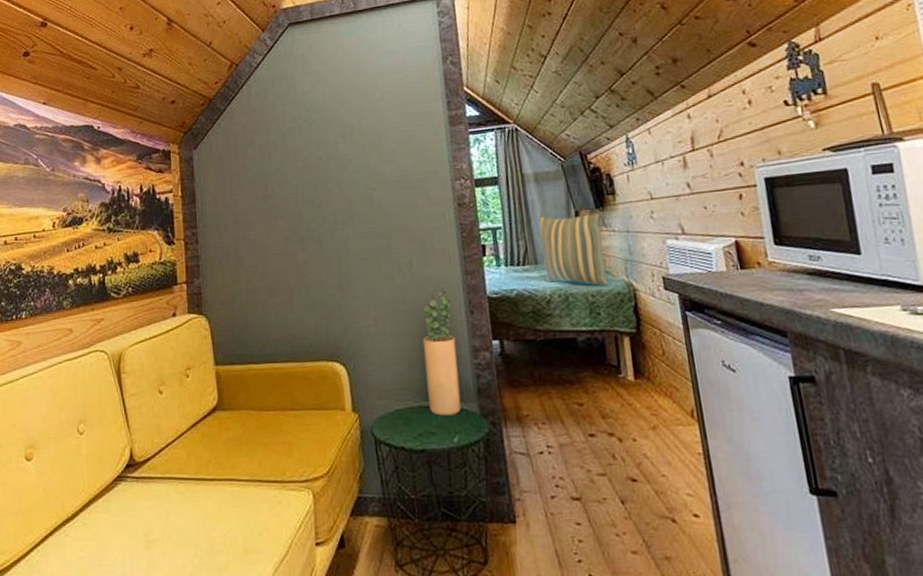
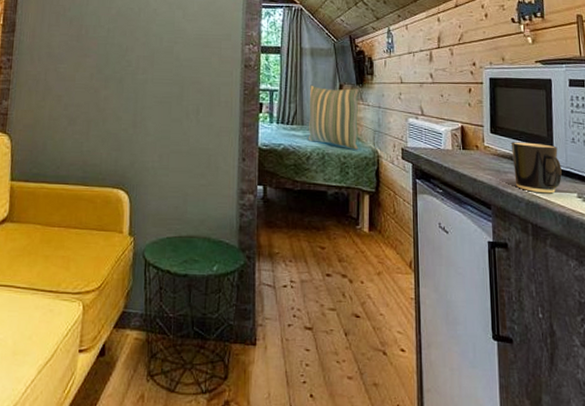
vase: present [422,287,462,417] -> none [196,135,228,248]
mug: none [803,249,878,311] -> present [510,142,562,194]

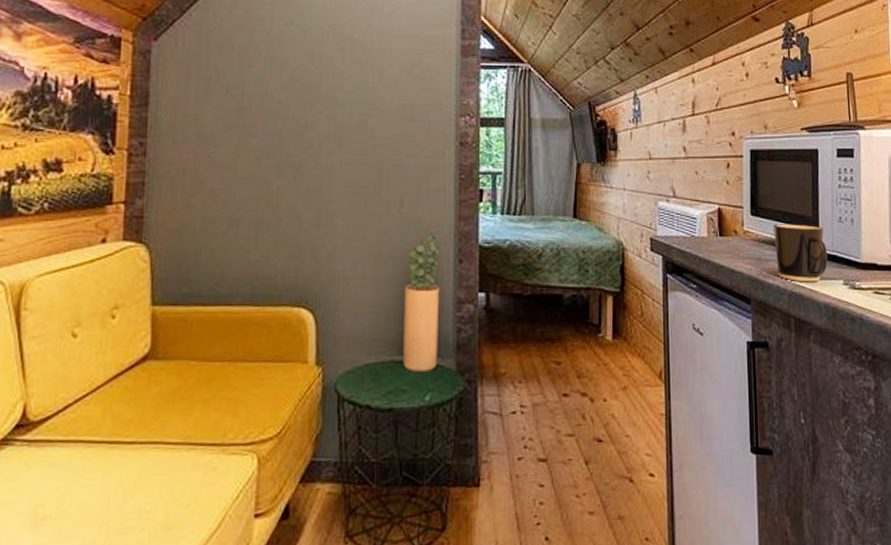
vase: none [196,135,228,248] -> present [403,232,440,374]
pillow: present [308,85,359,150] -> none [539,164,600,242]

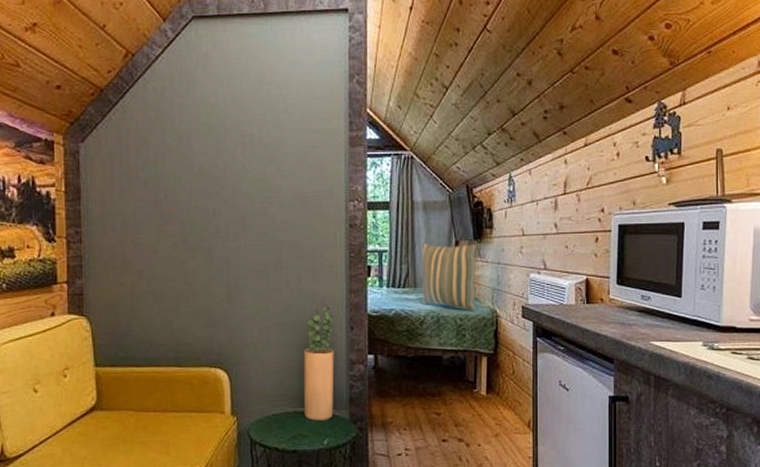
pillow: none [539,164,600,242] -> present [421,242,477,311]
mug: present [773,224,828,282] -> none [637,292,688,344]

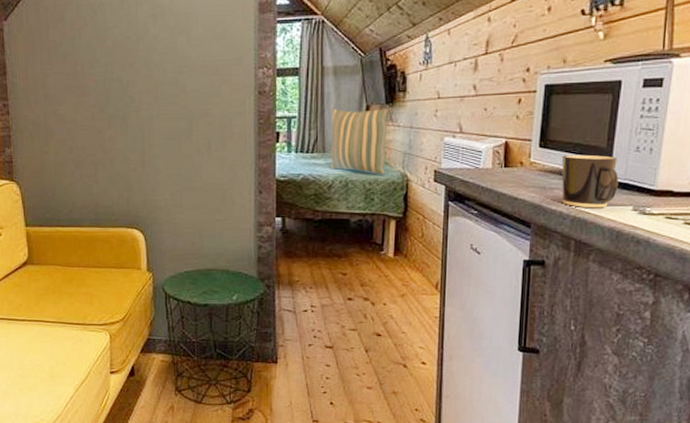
vase: present [303,304,335,422] -> none [214,169,243,279]
mug: none [637,292,688,344] -> present [561,154,619,209]

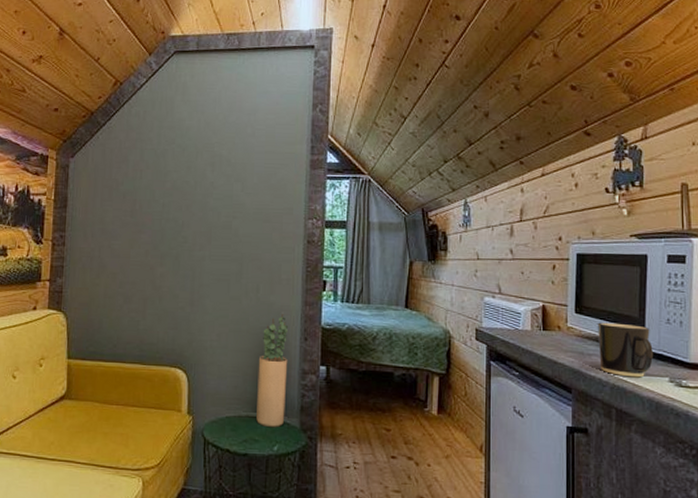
vase: none [214,169,243,279] -> present [256,314,289,428]
pillow: present [329,108,388,175] -> none [374,261,431,330]

